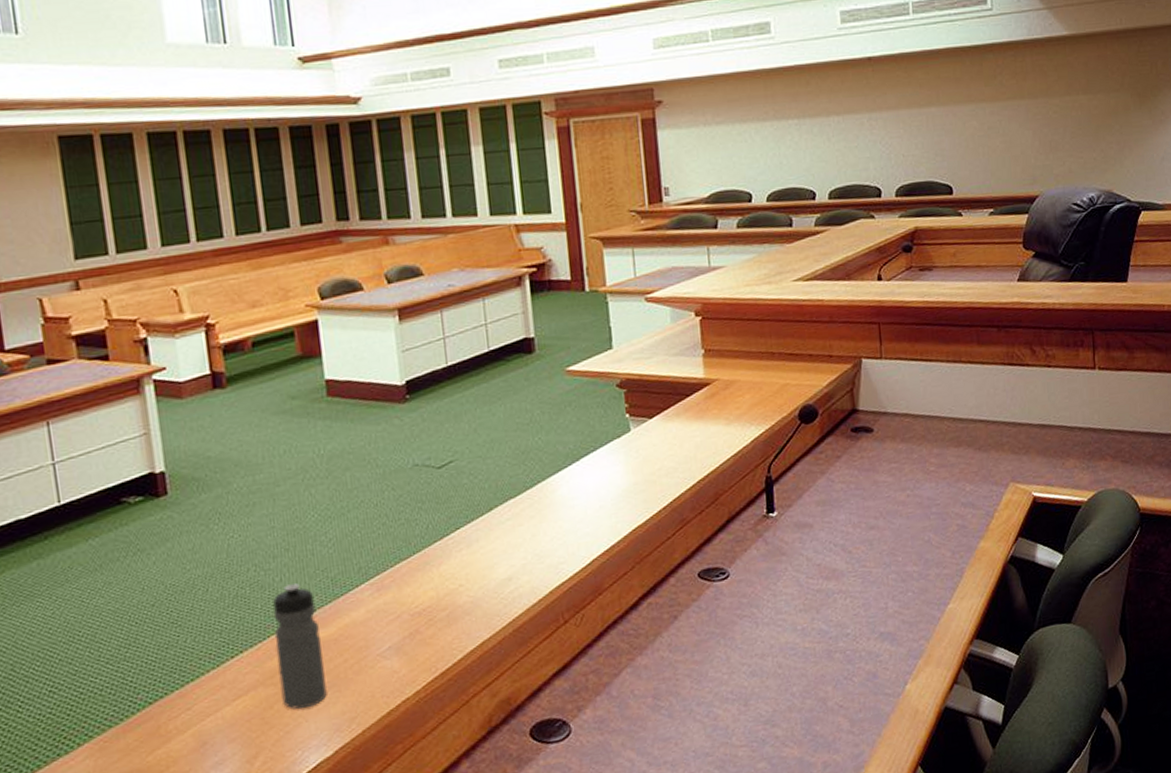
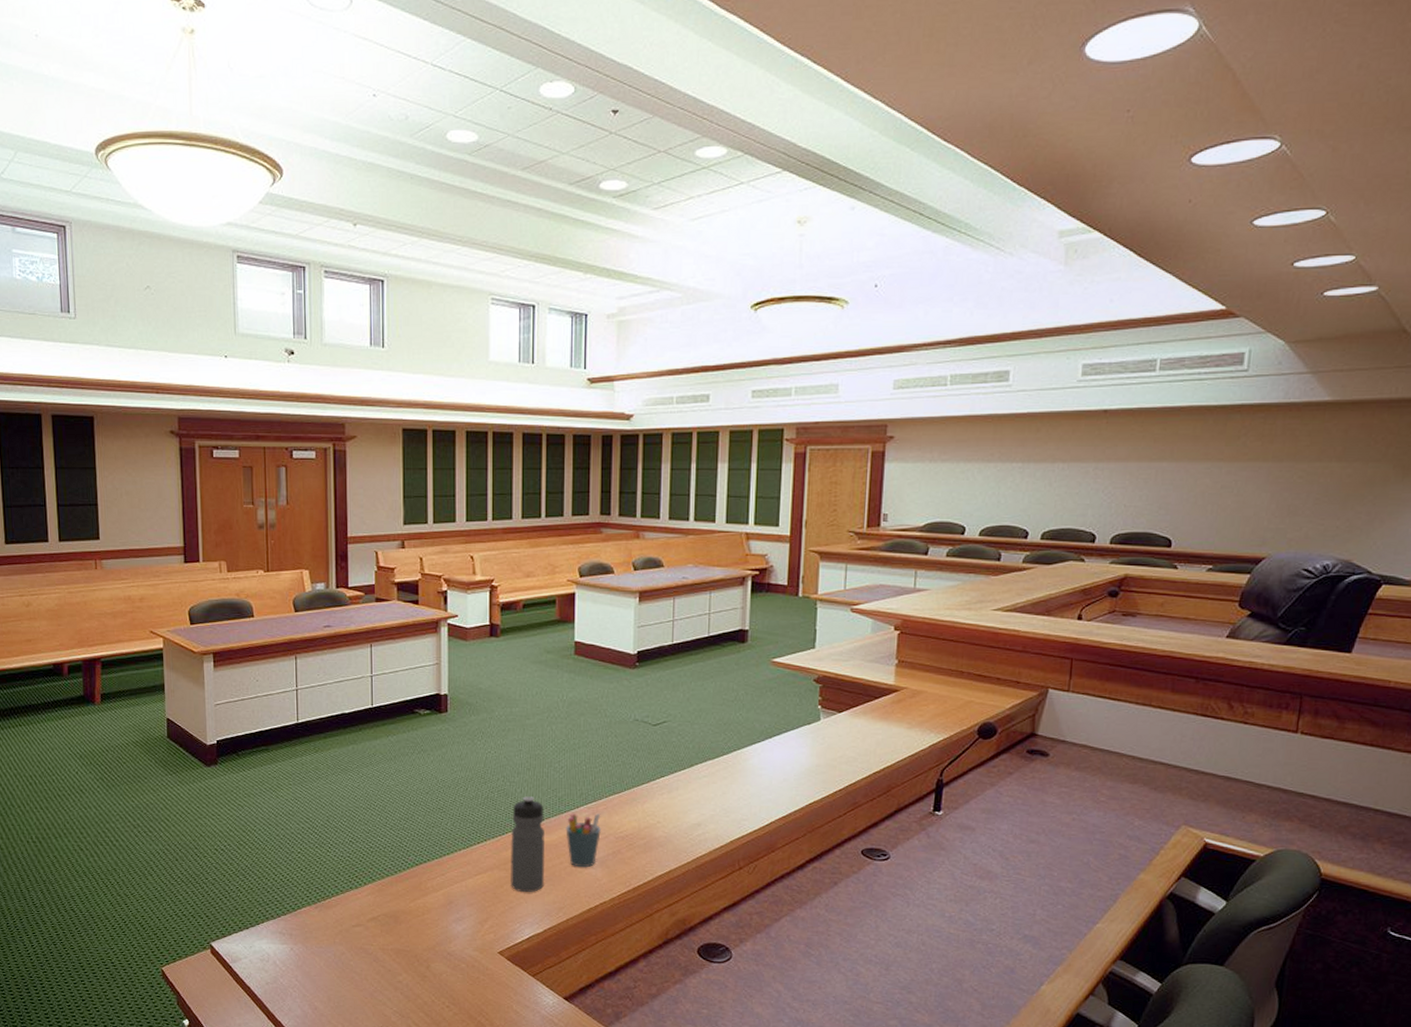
pen holder: none [345,589,392,662] -> present [566,813,602,868]

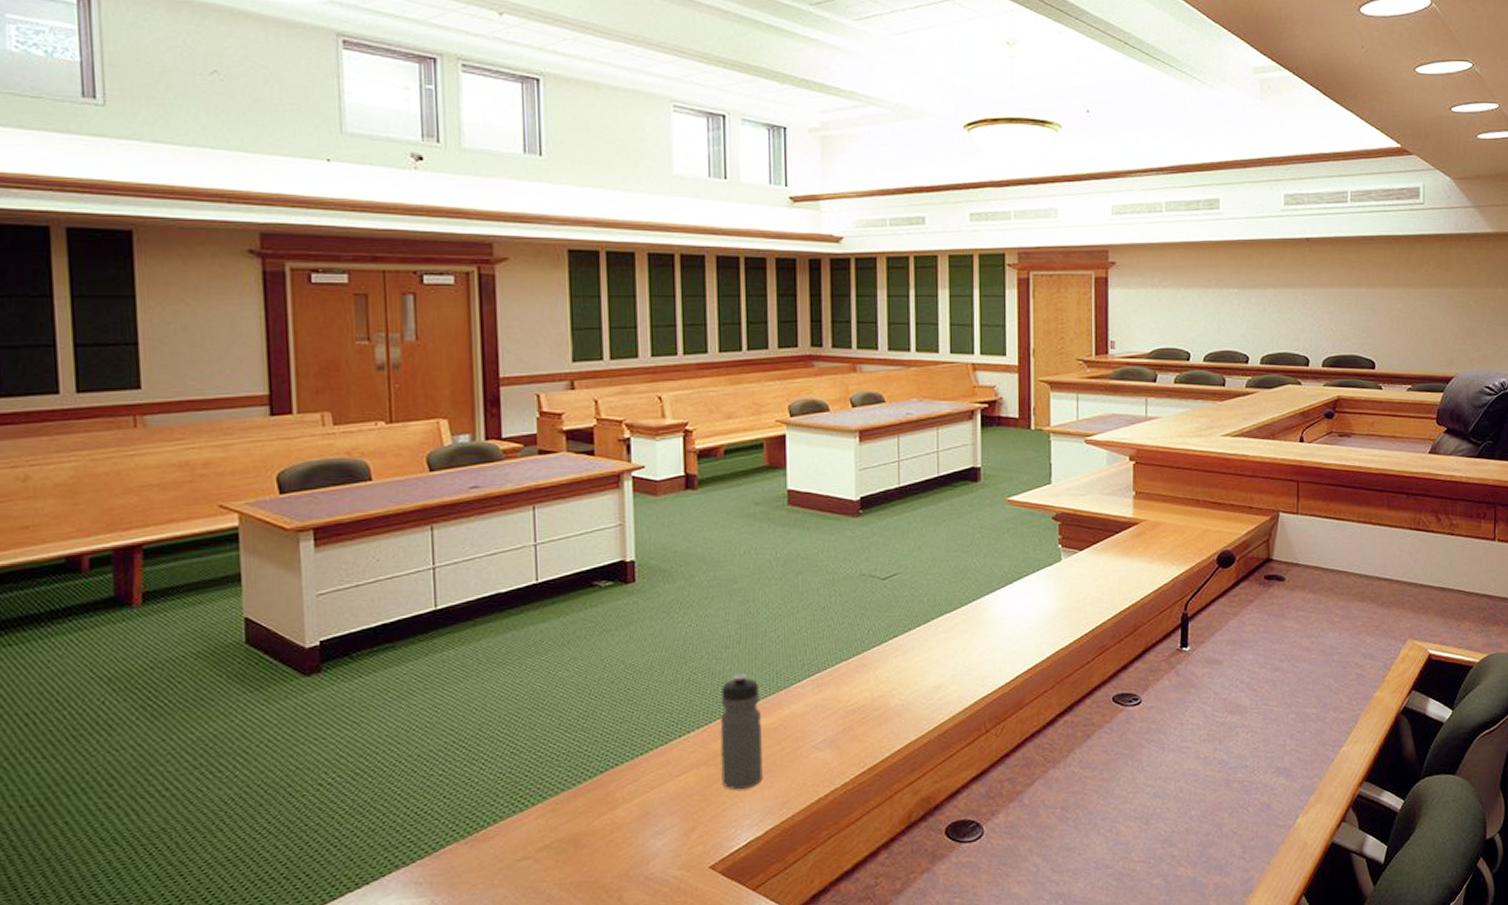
pen holder: present [566,813,602,868] -> none [786,686,829,752]

